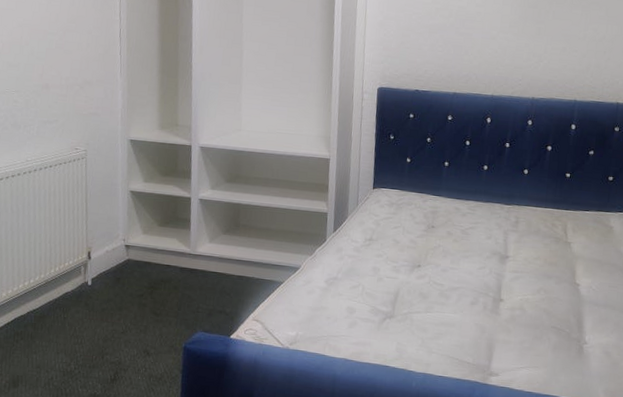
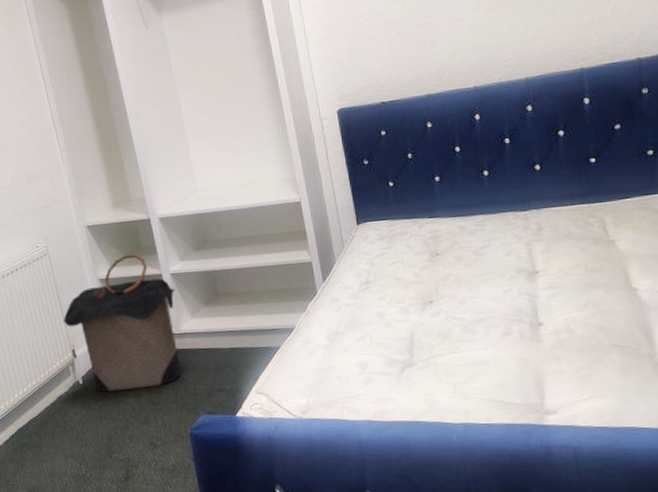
laundry hamper: none [85,173,200,299] -> present [63,254,182,392]

